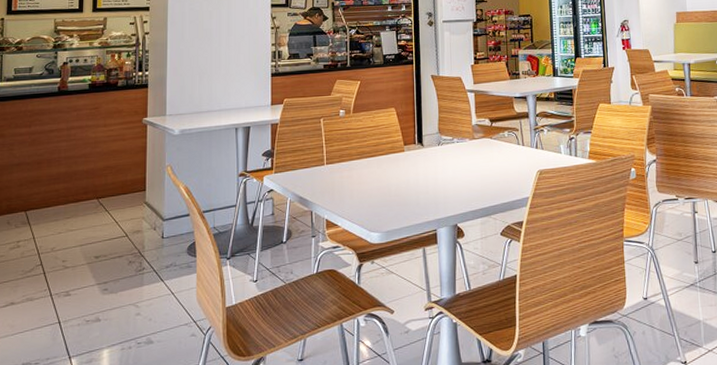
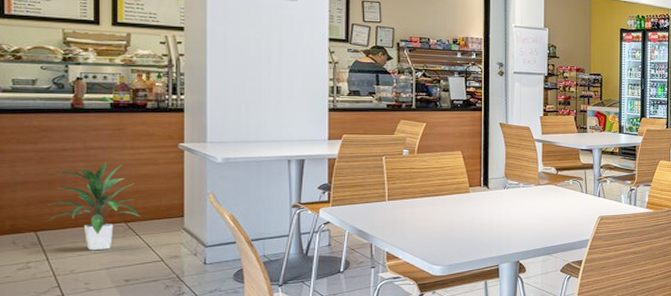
indoor plant: none [36,139,109,228] -> present [48,161,139,251]

